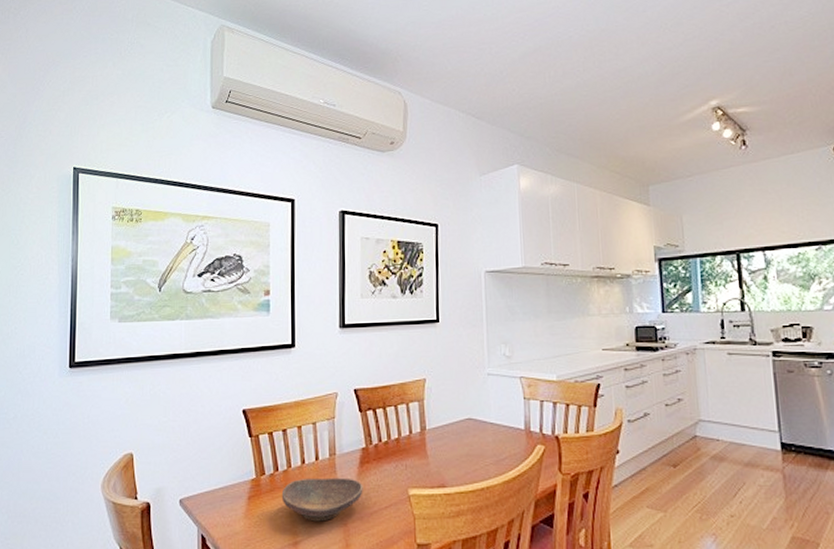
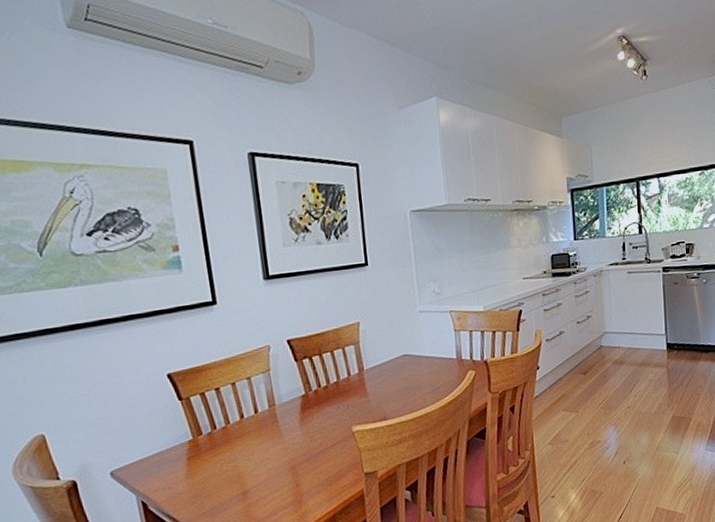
decorative bowl: present [281,478,363,522] -> none [223,425,308,470]

